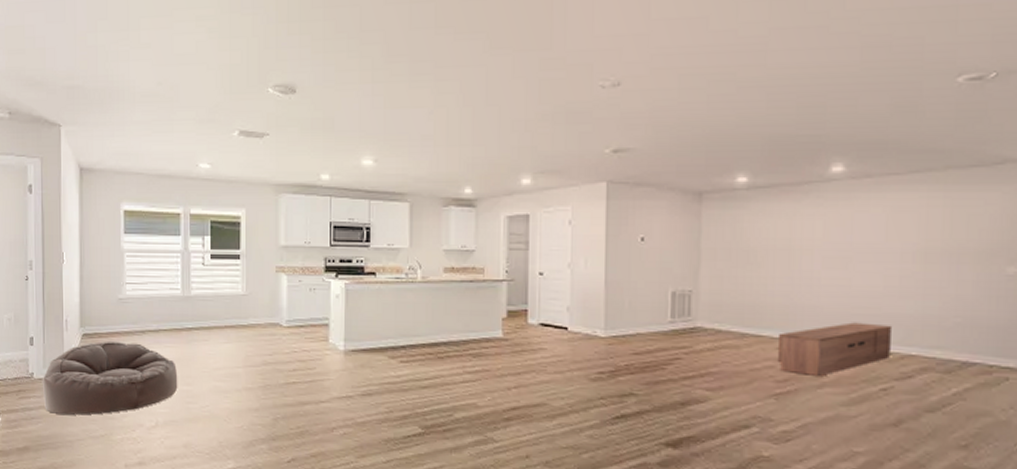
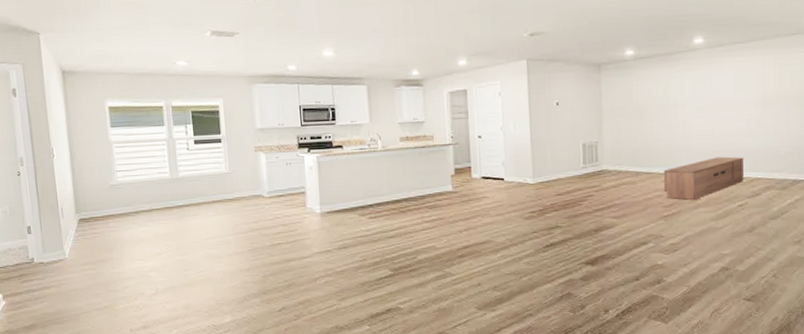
beanbag: present [42,340,178,415] -> none [42,222,174,292]

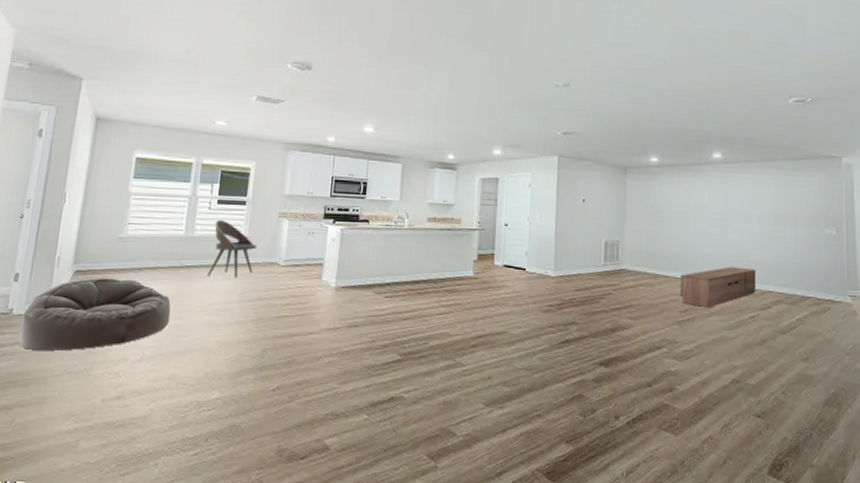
beanbag: none [42,222,174,292] -> present [20,277,171,351]
dining chair: none [196,159,241,214] -> present [207,220,257,278]

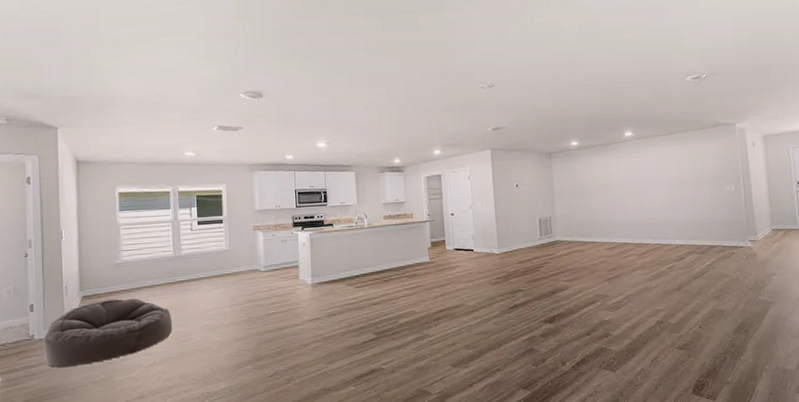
dining chair: present [207,220,257,278] -> none [198,238,239,288]
tv stand: present [681,266,755,308] -> none [606,227,671,265]

